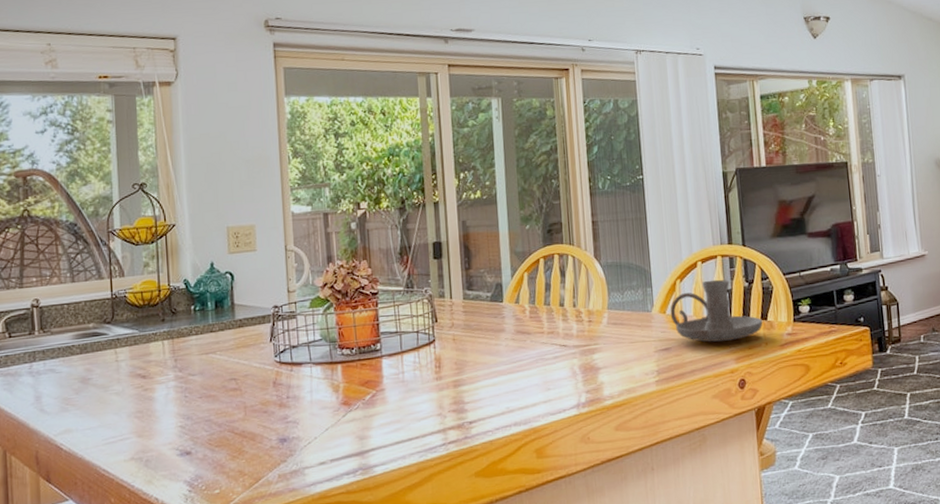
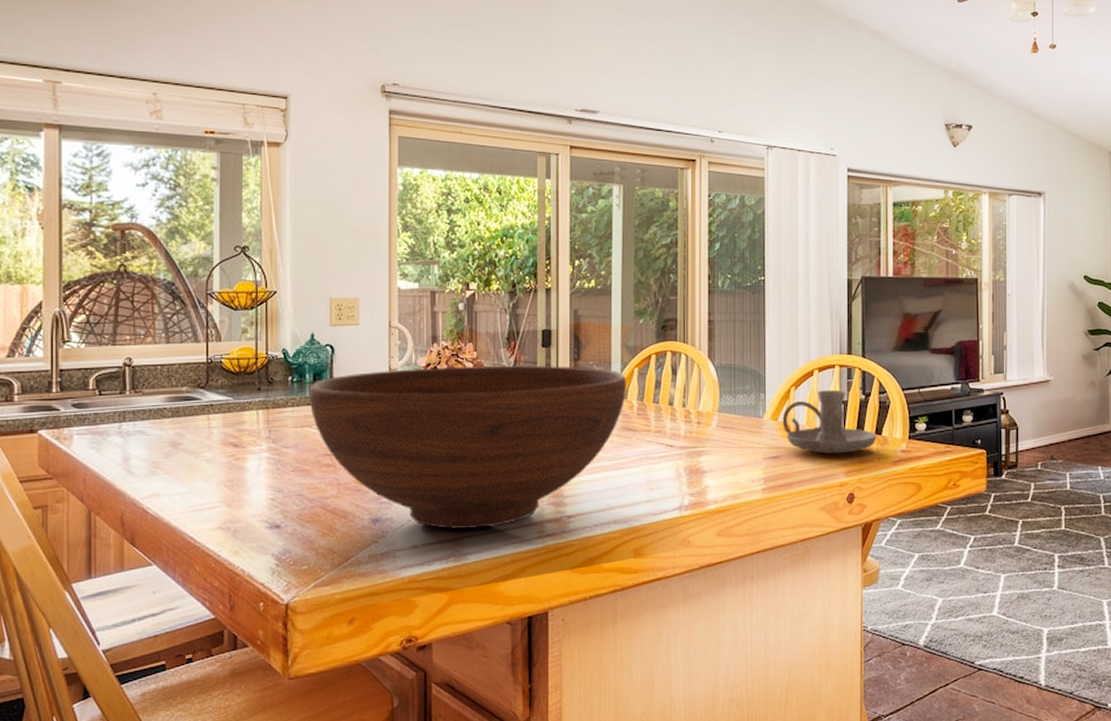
fruit bowl: none [211,275,518,443] -> present [309,365,627,529]

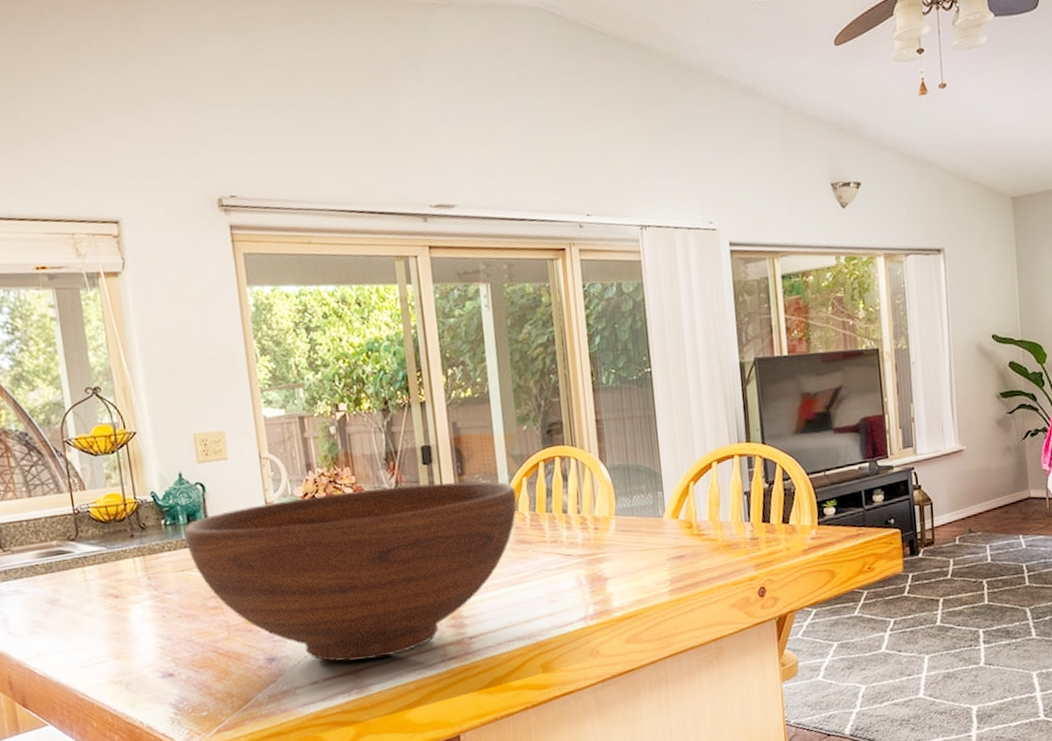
candle holder: present [782,390,877,454] -> none [683,481,785,549]

